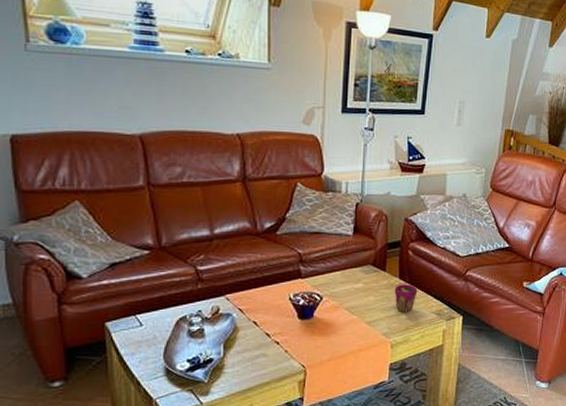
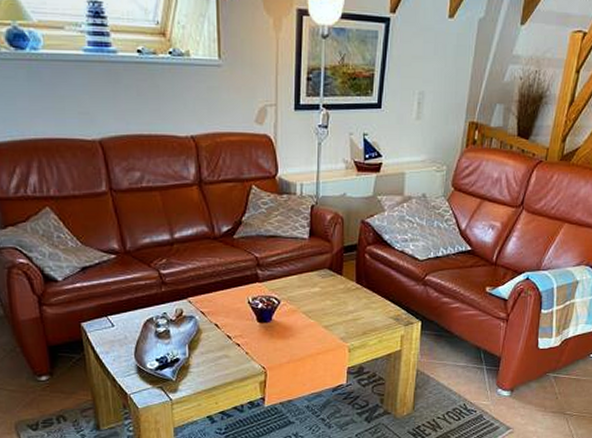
cup: present [394,284,418,313] -> none [351,288,375,317]

